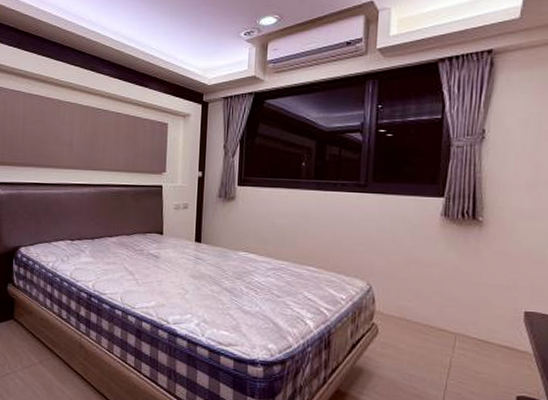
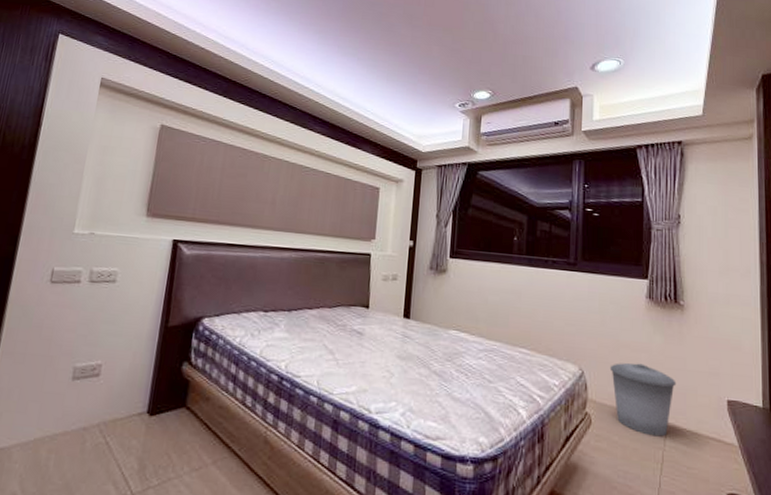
trash can: none [398,278,470,345] -> present [609,363,677,437]

